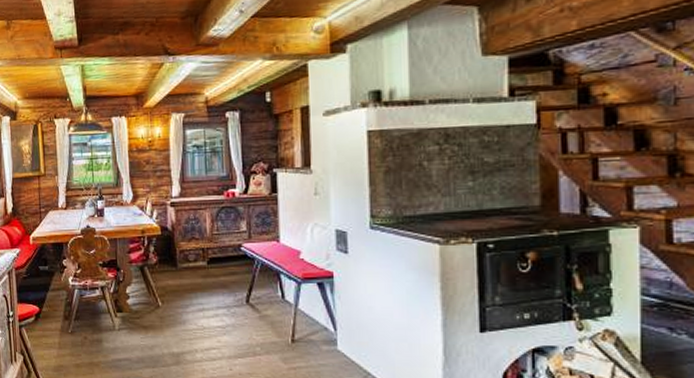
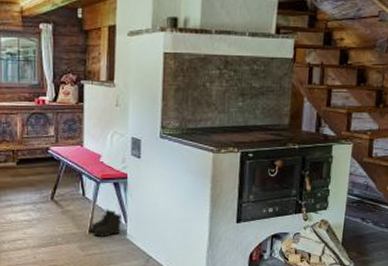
boots: none [292,314,331,347] -> present [89,209,122,237]

